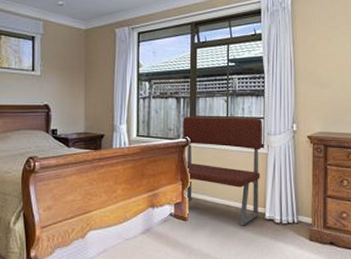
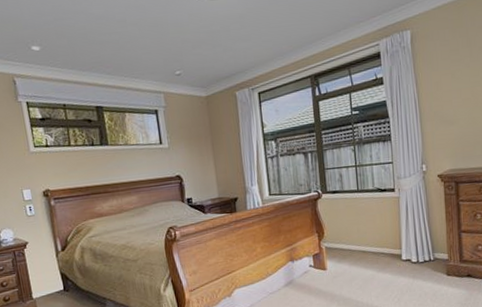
bench: present [182,116,263,226] -> none [312,163,396,269]

